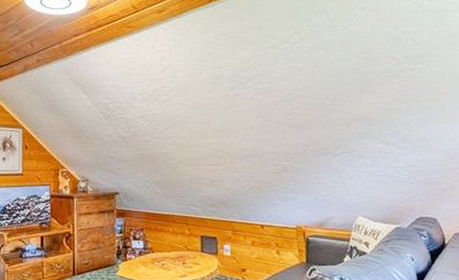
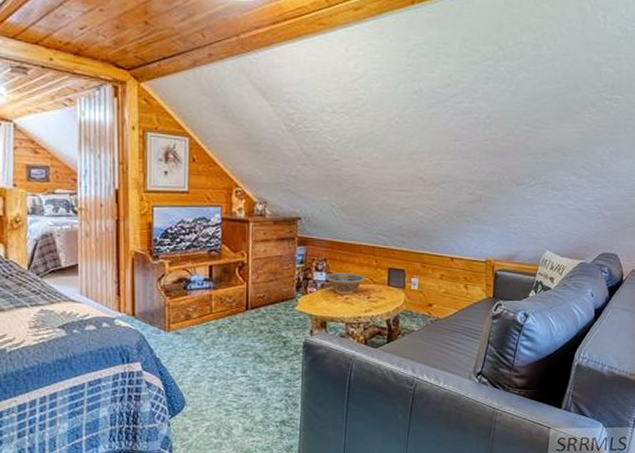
decorative bowl: none [142,241,180,261] -> present [325,272,366,295]

